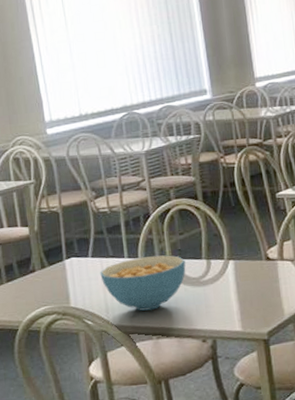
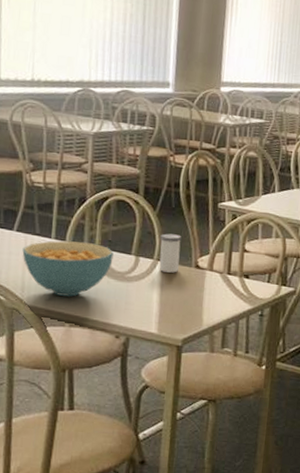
salt shaker: none [226,231,251,270] -> present [159,233,182,273]

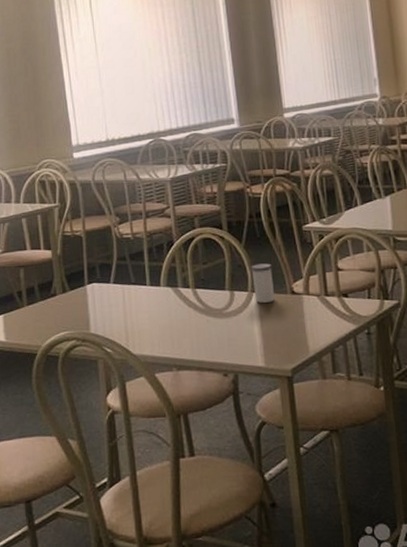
cereal bowl: present [22,240,114,297] -> none [121,284,209,341]

